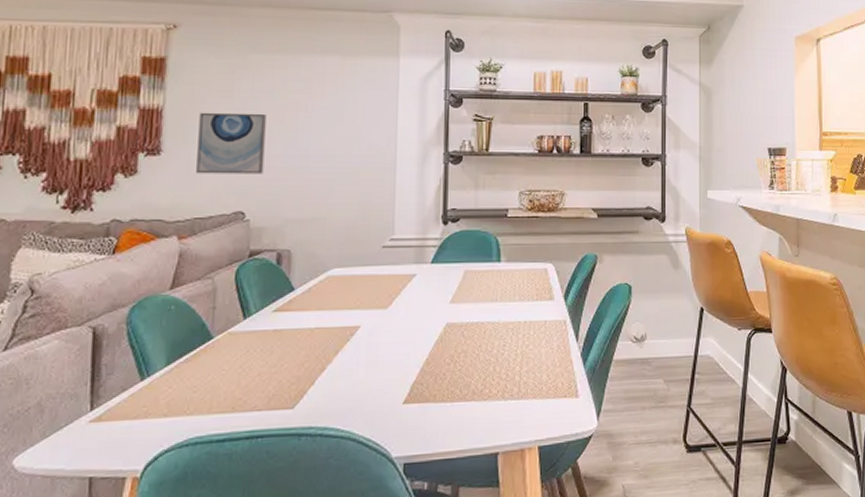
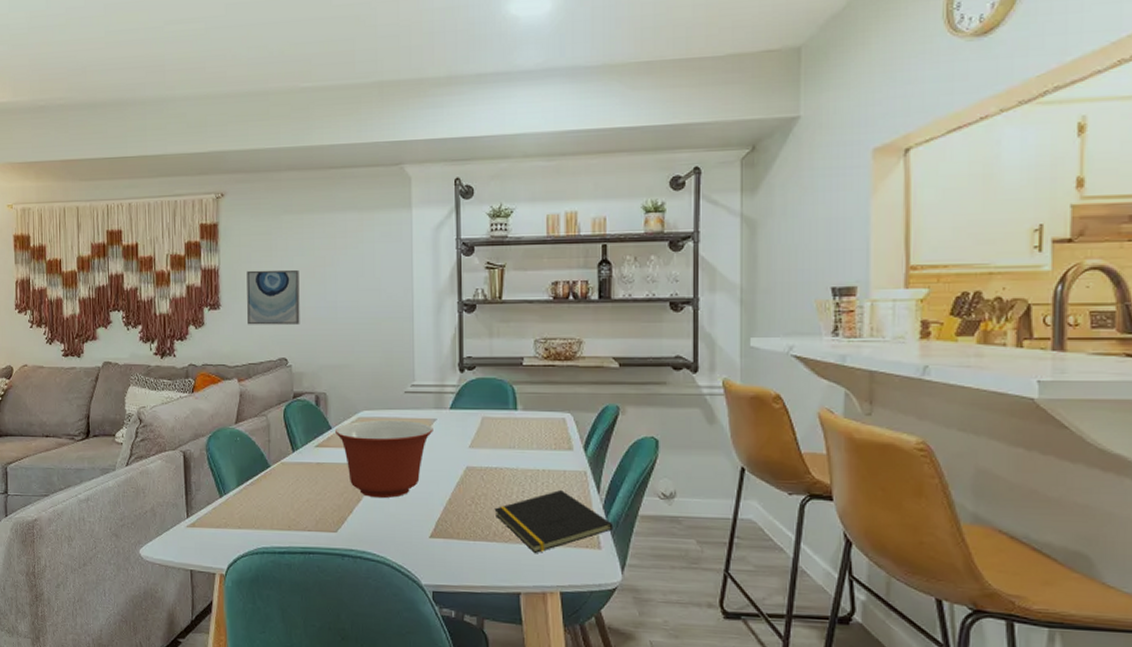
mixing bowl: none [297,276,412,365] -> present [334,419,433,499]
notepad: none [474,340,590,410] -> present [494,489,614,554]

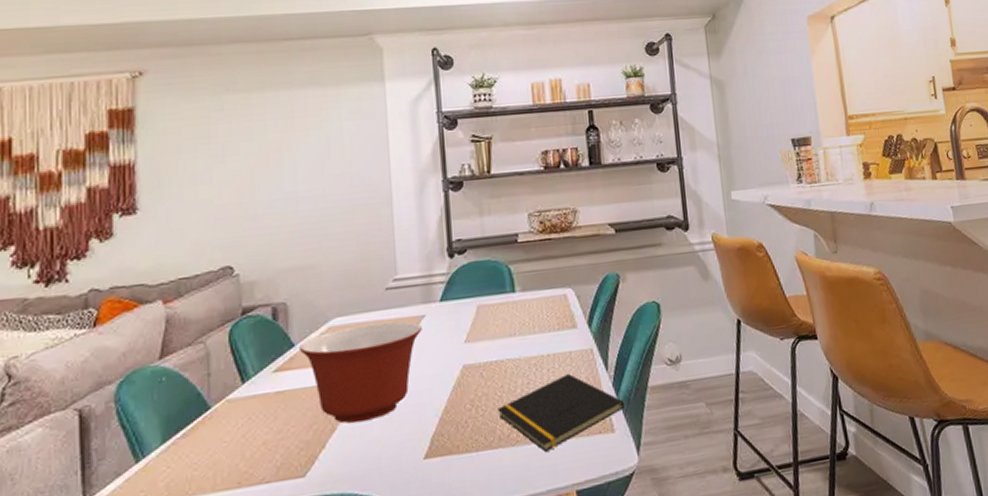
wall art: present [247,269,300,325] -> none [175,157,250,230]

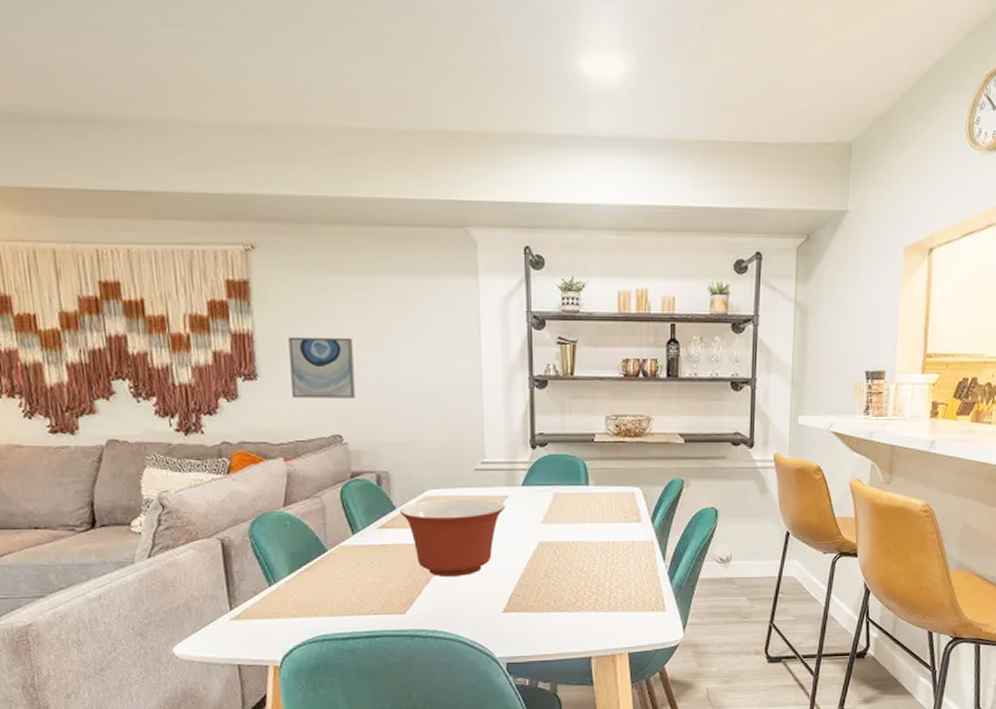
wall art: none [175,157,250,230] -> present [288,336,356,398]
notepad: present [497,373,625,453] -> none [567,559,677,620]

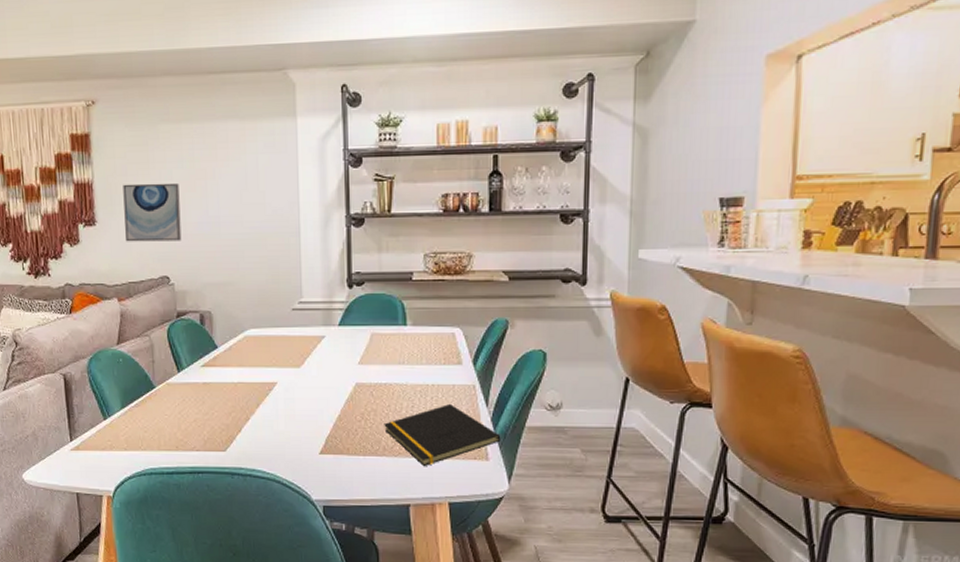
mixing bowl: present [399,498,505,577] -> none [220,337,322,417]
notepad: none [567,559,677,620] -> present [384,403,501,467]

